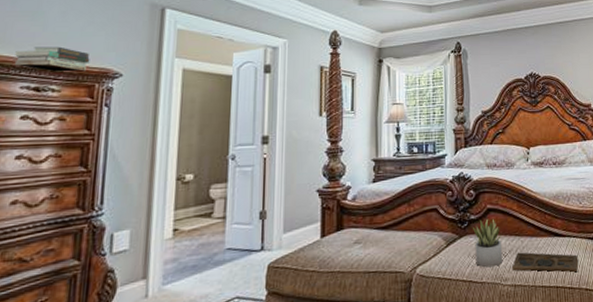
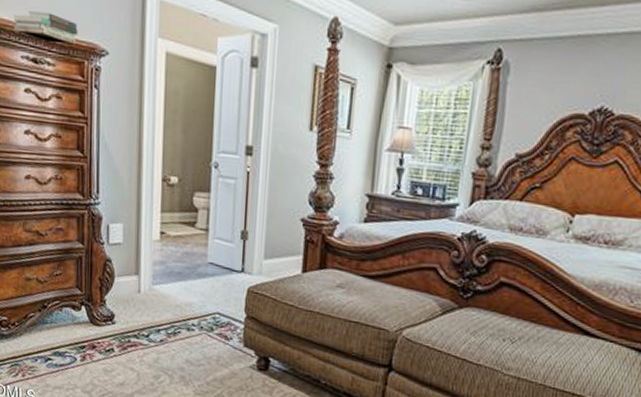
succulent plant: present [473,218,503,268] -> none [474,293,513,352]
decorative tray: present [512,252,579,273] -> none [519,342,611,384]

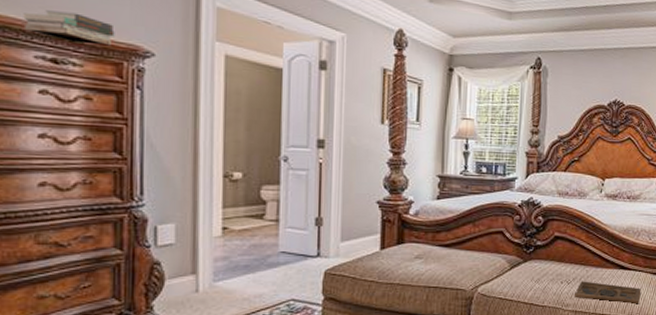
decorative tray: none [519,342,611,384] -> present [575,281,641,305]

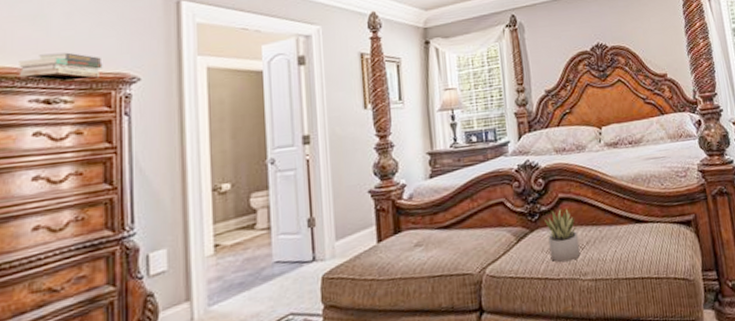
succulent plant: none [538,246,567,293] -> present [545,208,581,263]
decorative tray: present [575,281,641,305] -> none [591,241,665,265]

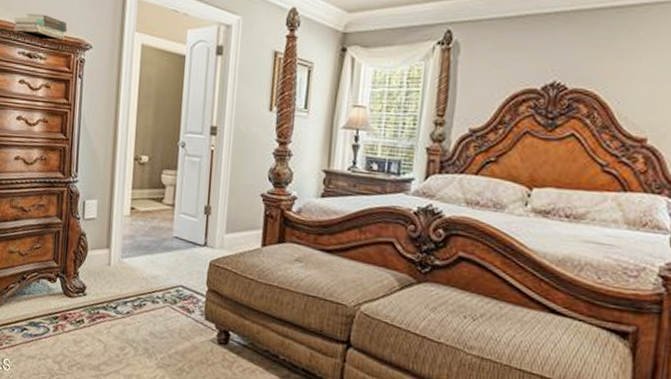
succulent plant: present [545,208,581,263] -> none [434,268,473,329]

